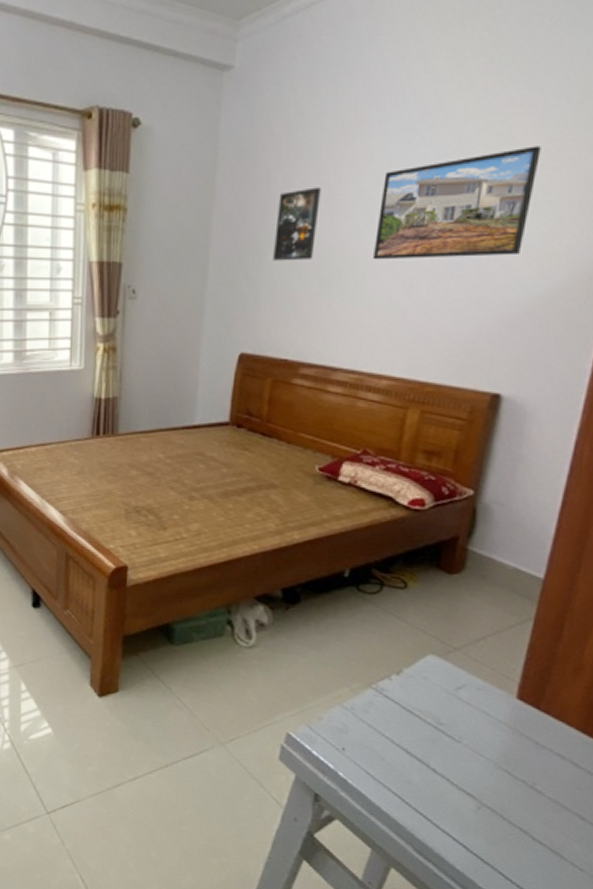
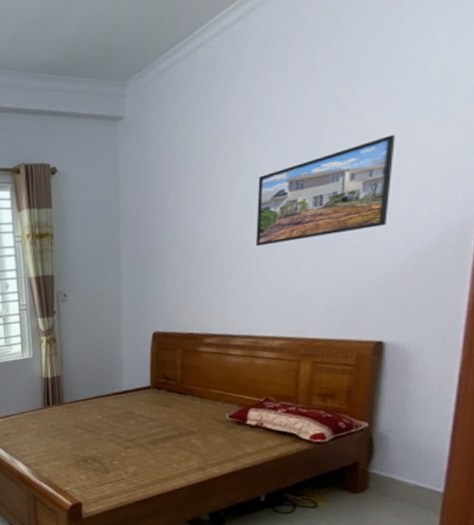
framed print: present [273,187,321,261] -> none [171,196,206,259]

